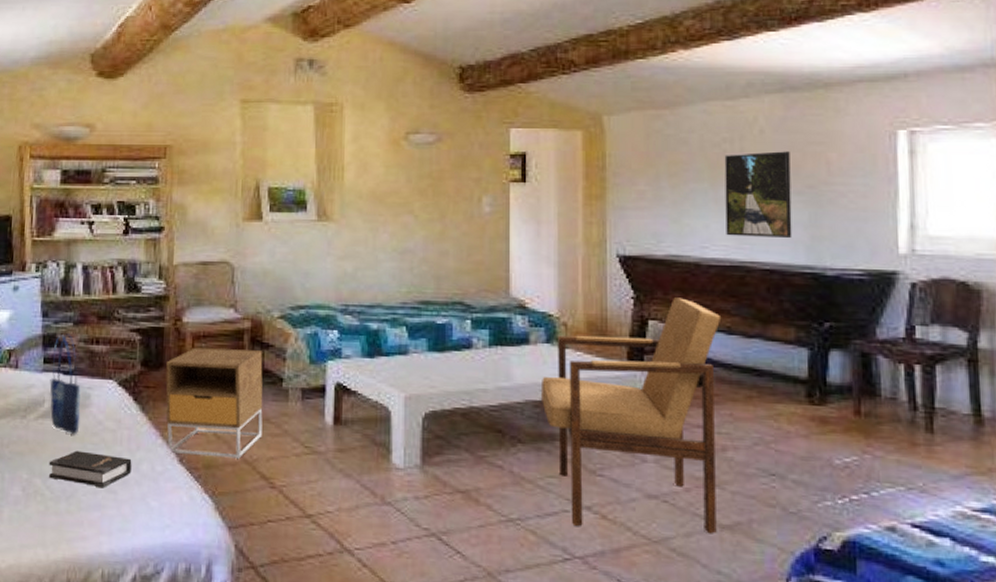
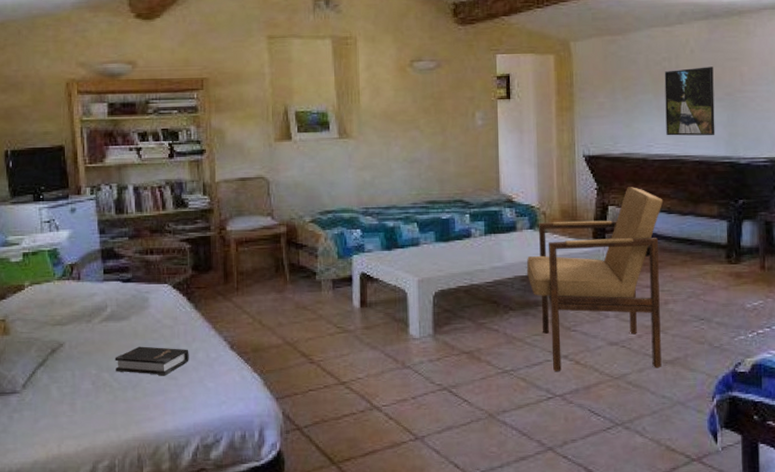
shopping bag: present [49,333,81,434] -> none [110,247,141,332]
nightstand: present [166,347,263,460] -> none [214,250,301,343]

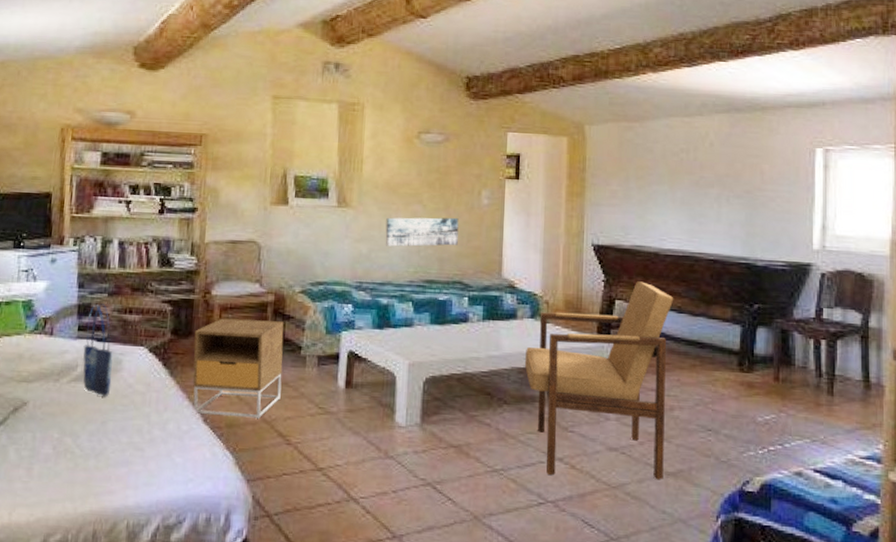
shopping bag: none [110,247,141,332] -> present [83,303,113,396]
hardback book: present [114,346,189,376] -> none [79,411,159,446]
nightstand: none [214,250,301,343] -> present [193,318,284,420]
wall art: none [386,141,456,172] -> present [385,217,459,247]
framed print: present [664,67,715,136] -> none [680,161,733,234]

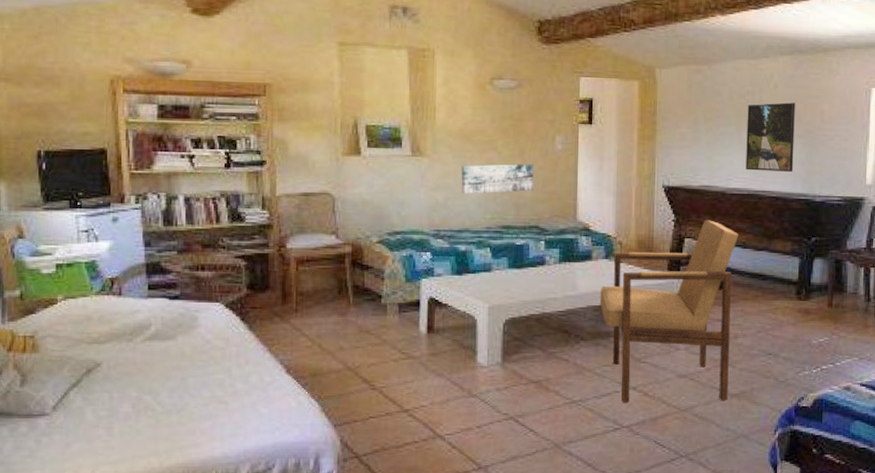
shopping bag: present [83,303,113,396] -> none [155,261,188,353]
nightstand: present [193,318,284,420] -> none [272,271,364,368]
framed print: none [680,161,733,234] -> present [746,102,795,172]

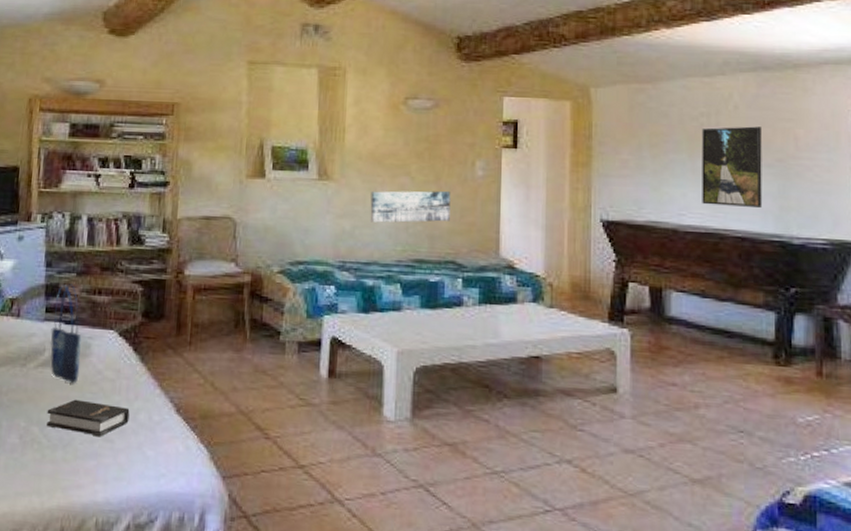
shopping bag: none [155,261,188,353] -> present [50,284,82,383]
hardback book: none [158,368,241,400] -> present [47,399,130,437]
armchair: present [599,220,739,402] -> none [526,261,697,488]

